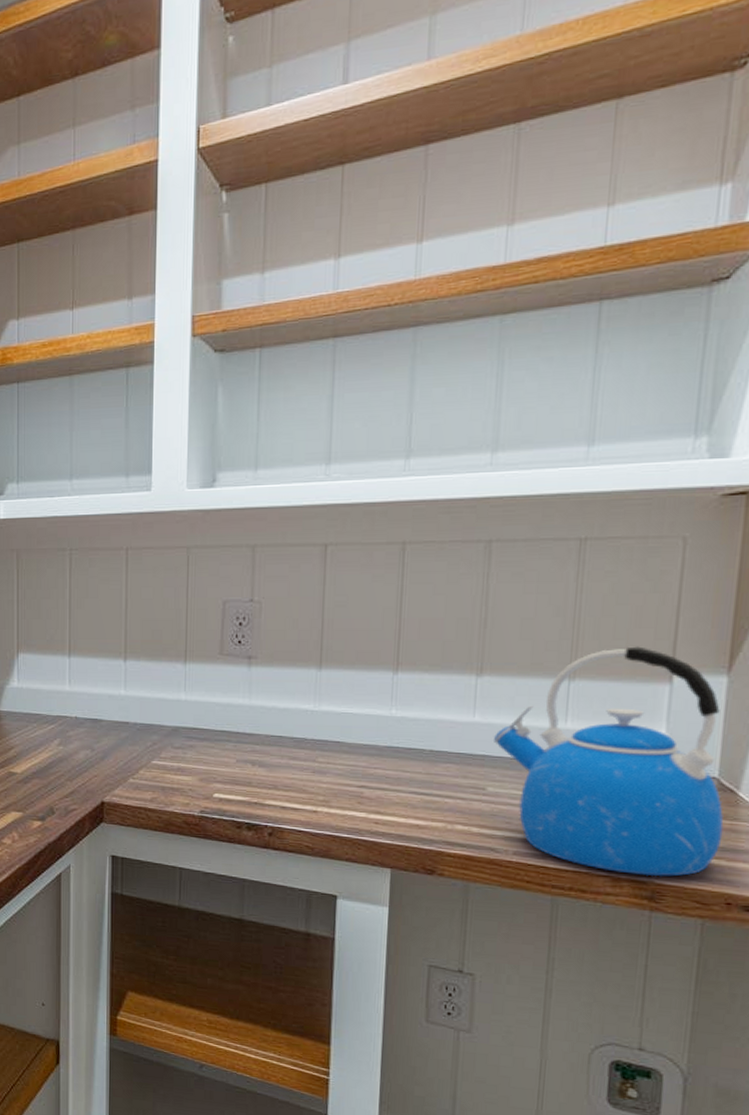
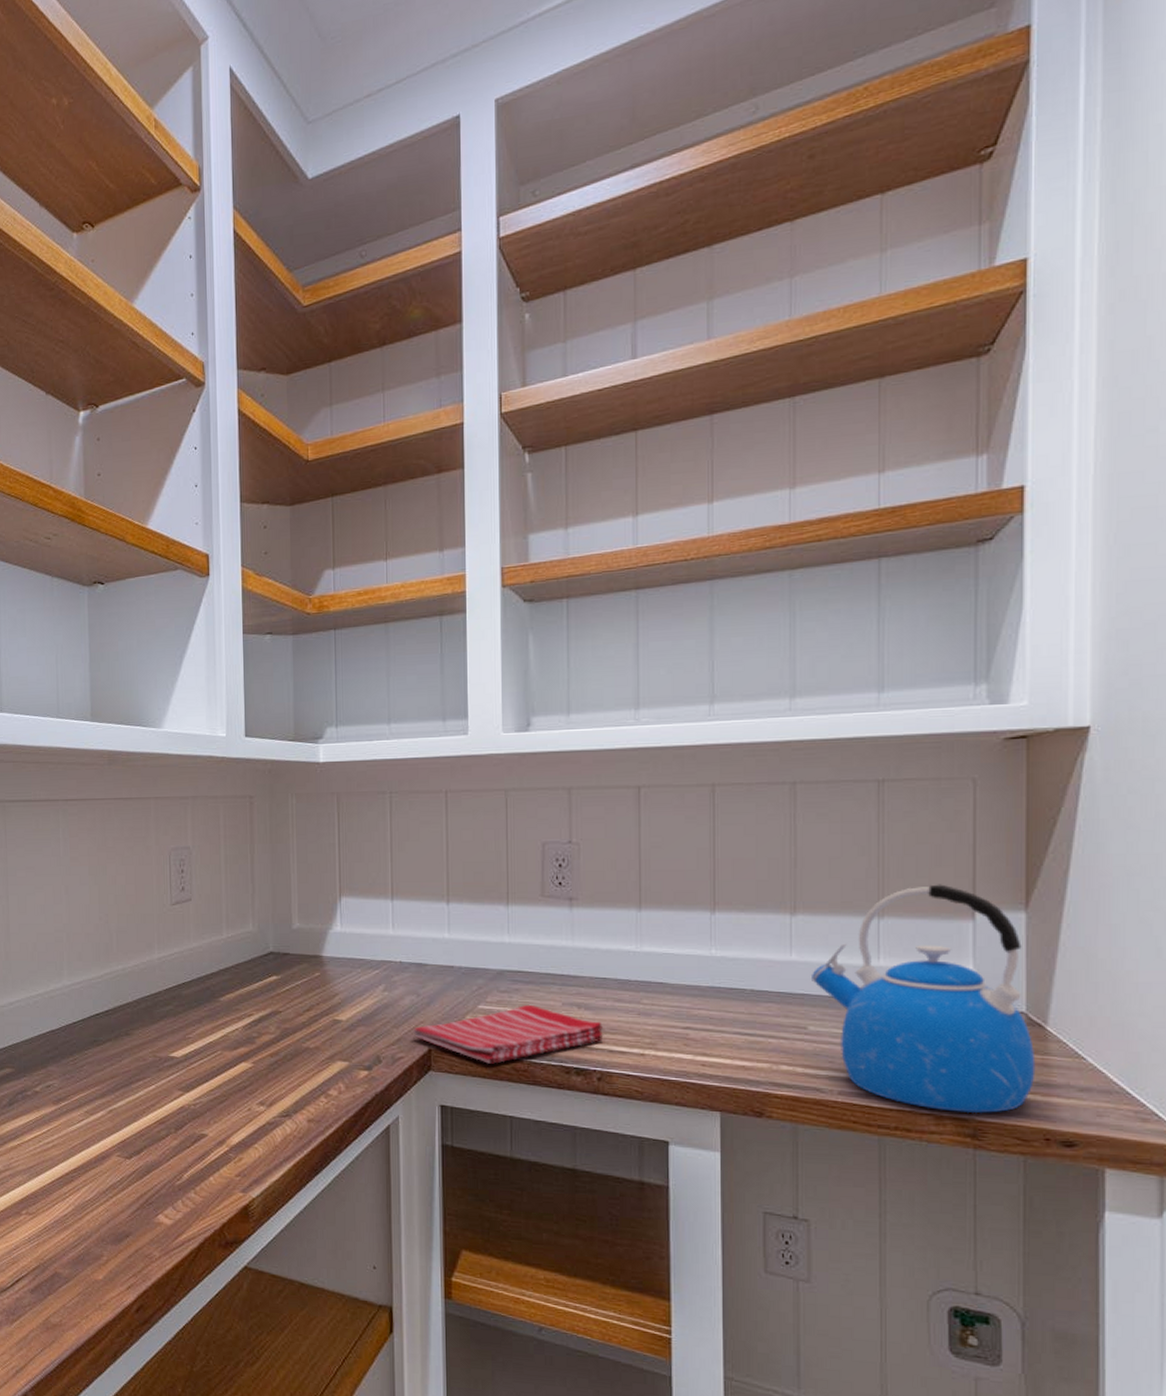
dish towel: none [86,760,277,817] -> present [413,1004,604,1064]

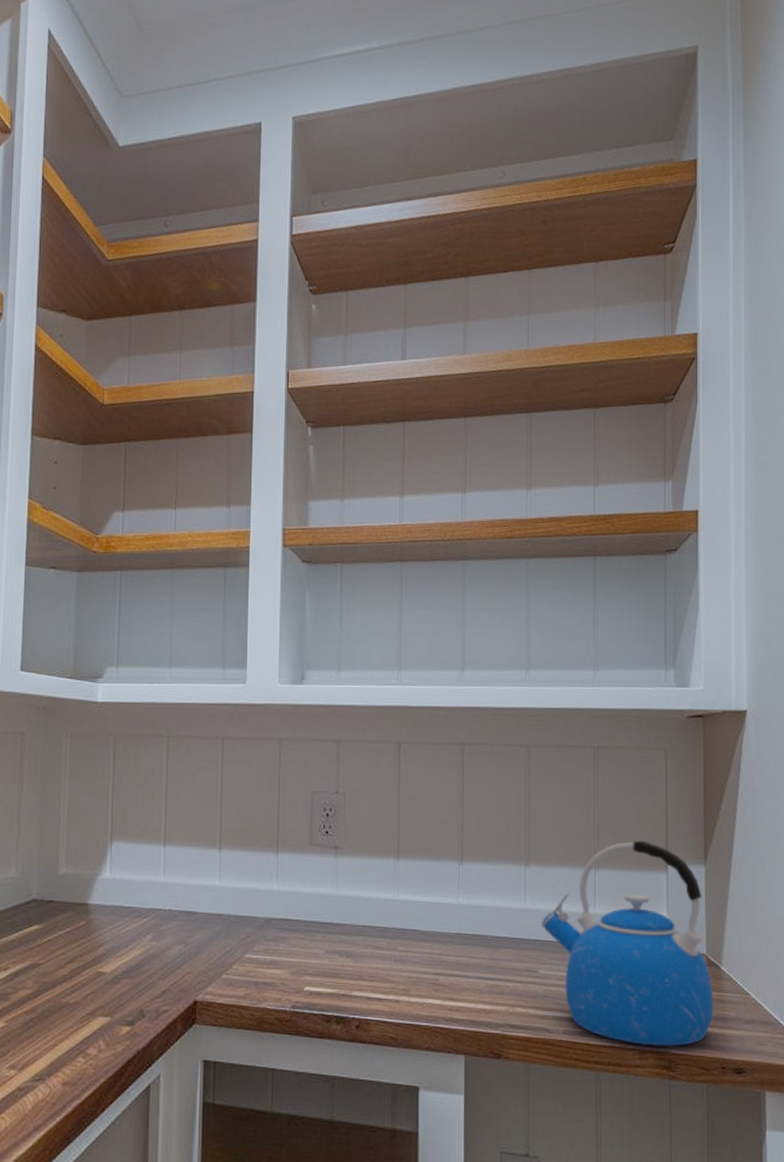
dish towel: present [413,1004,604,1064] -> none [179,952,363,1015]

